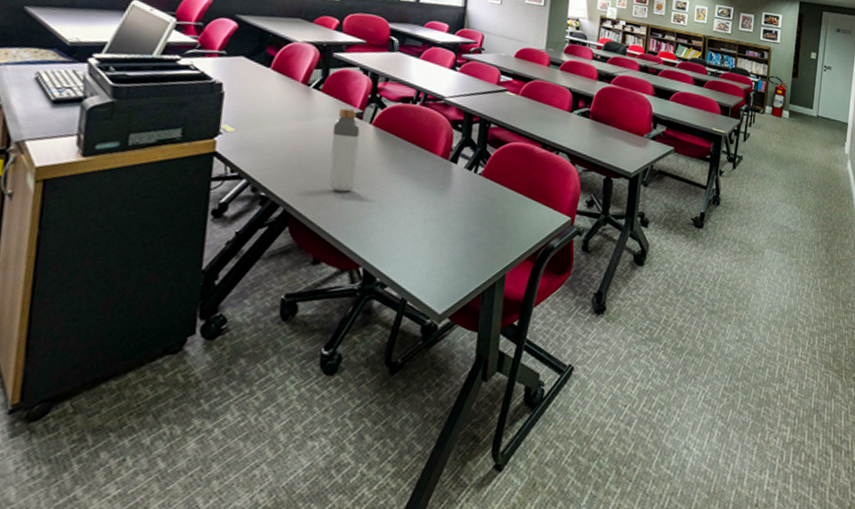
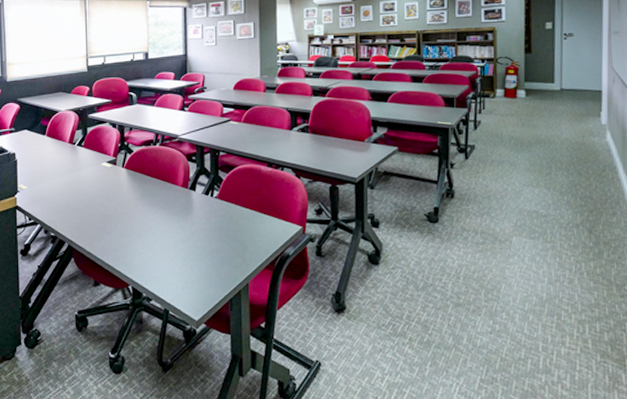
bottle: present [329,108,360,192] -> none [95,158,118,226]

